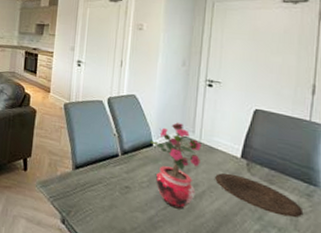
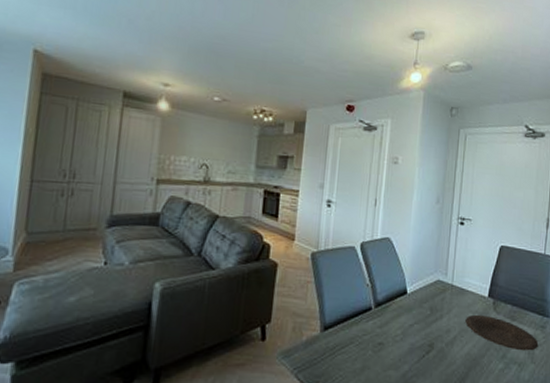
potted plant: present [149,122,202,209] -> none [403,266,454,360]

